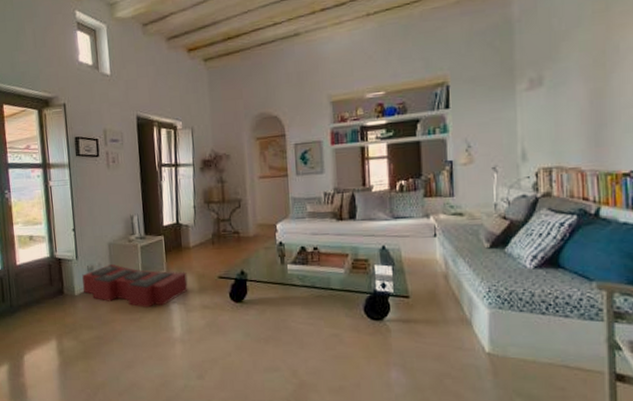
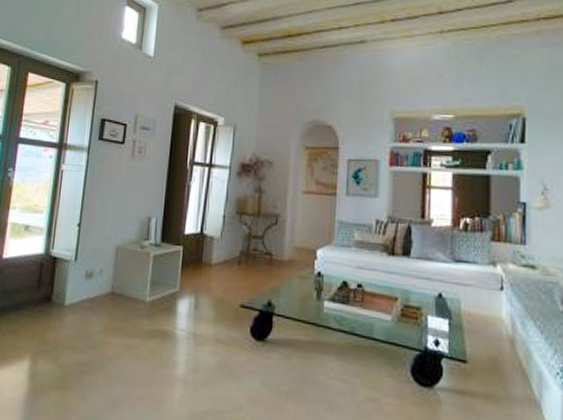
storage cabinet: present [82,264,188,308] -> none [75,272,203,333]

